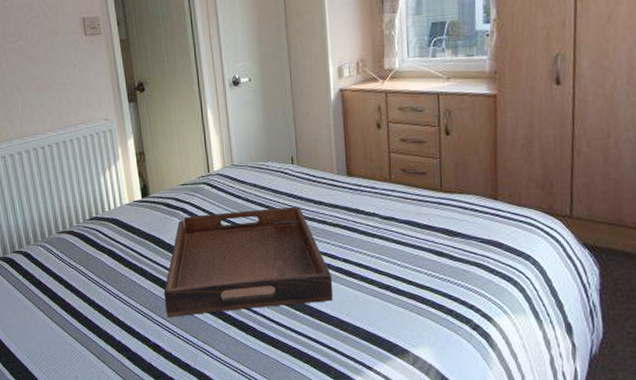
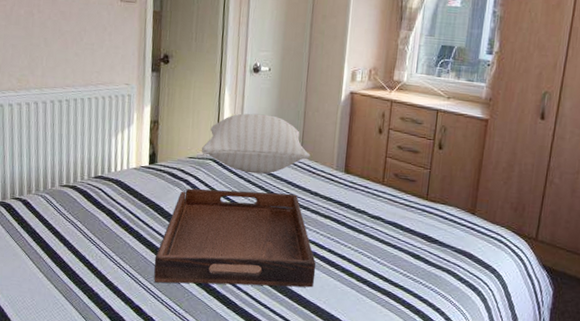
pillow: none [192,127,307,192] -> present [201,113,310,174]

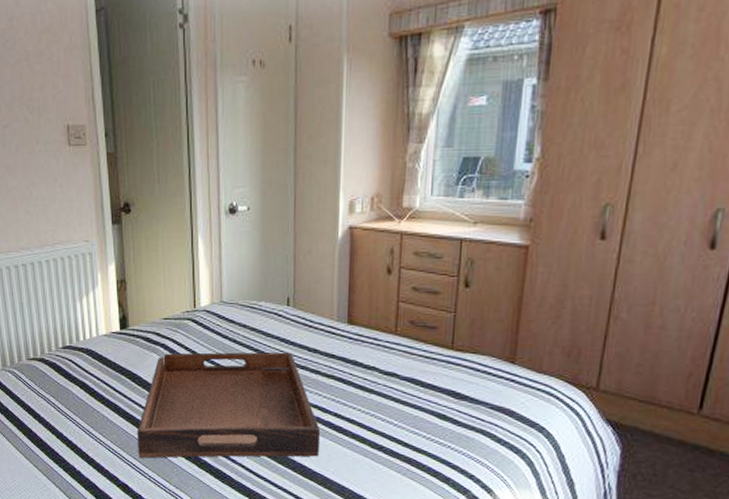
pillow: present [201,113,310,174] -> none [176,262,305,332]

